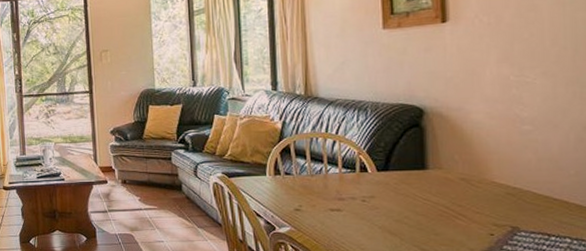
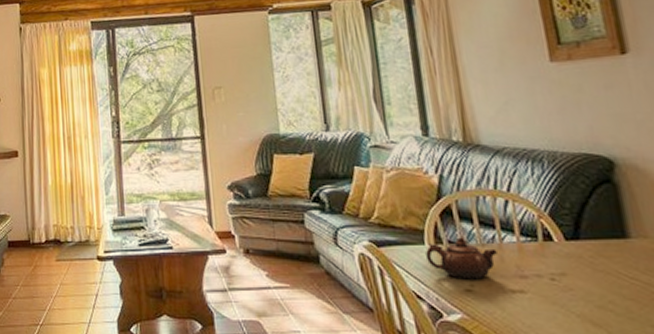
teapot: none [267,169,323,202] -> present [426,237,497,280]

